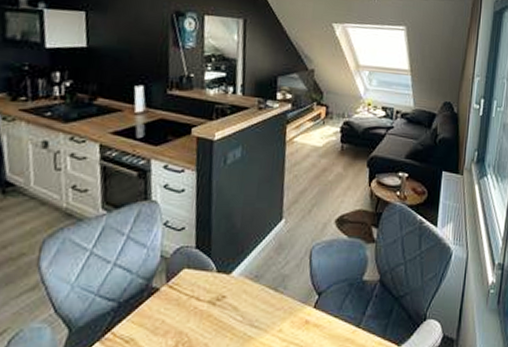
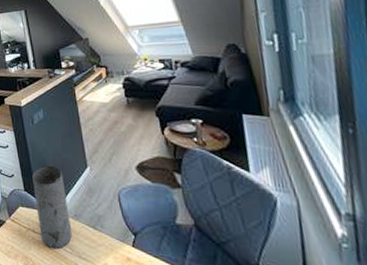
vase: none [206,216,251,319] -> present [32,165,73,250]

